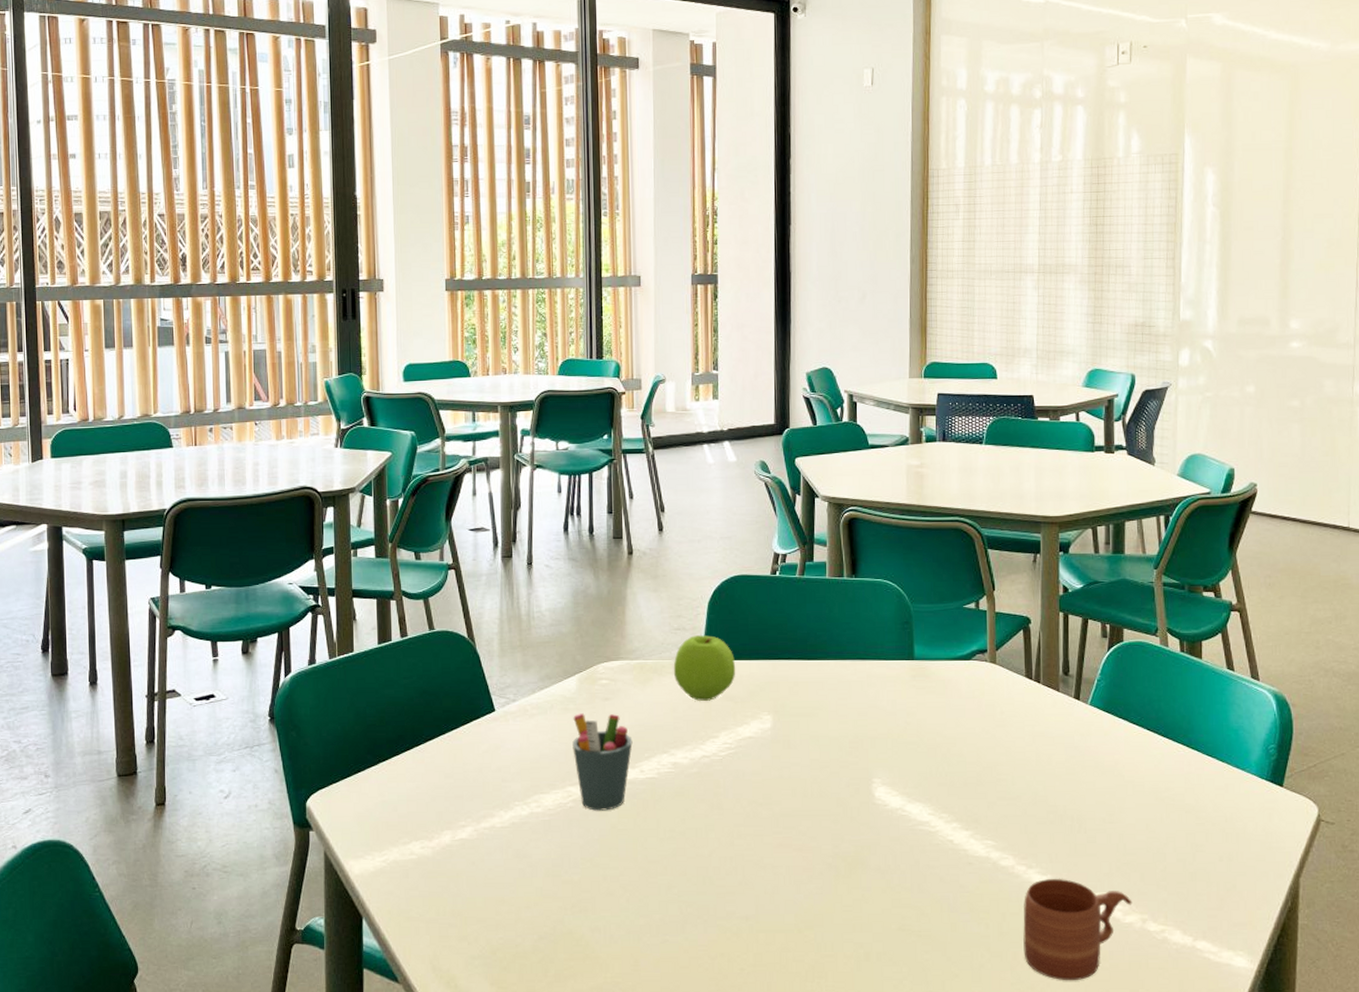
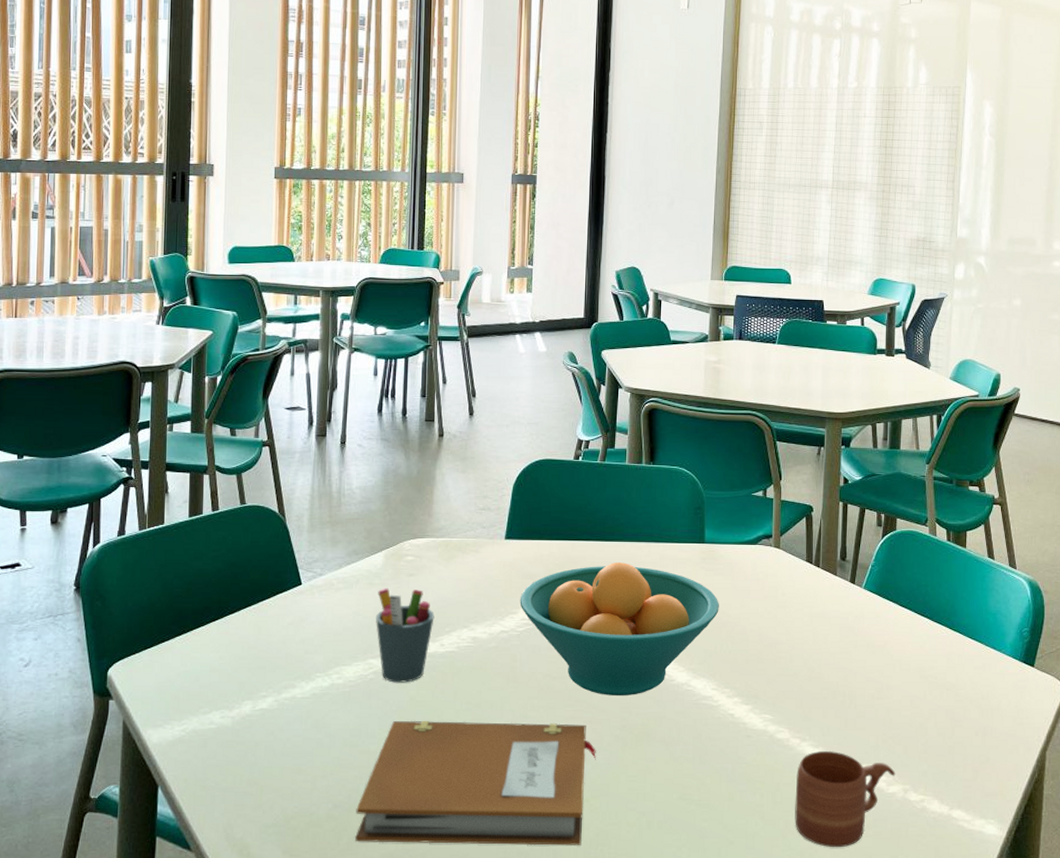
notebook: none [562,849,808,978] -> present [355,720,596,846]
apple: present [673,635,736,701] -> none [477,516,537,578]
fruit bowl: none [720,682,933,822] -> present [520,563,719,695]

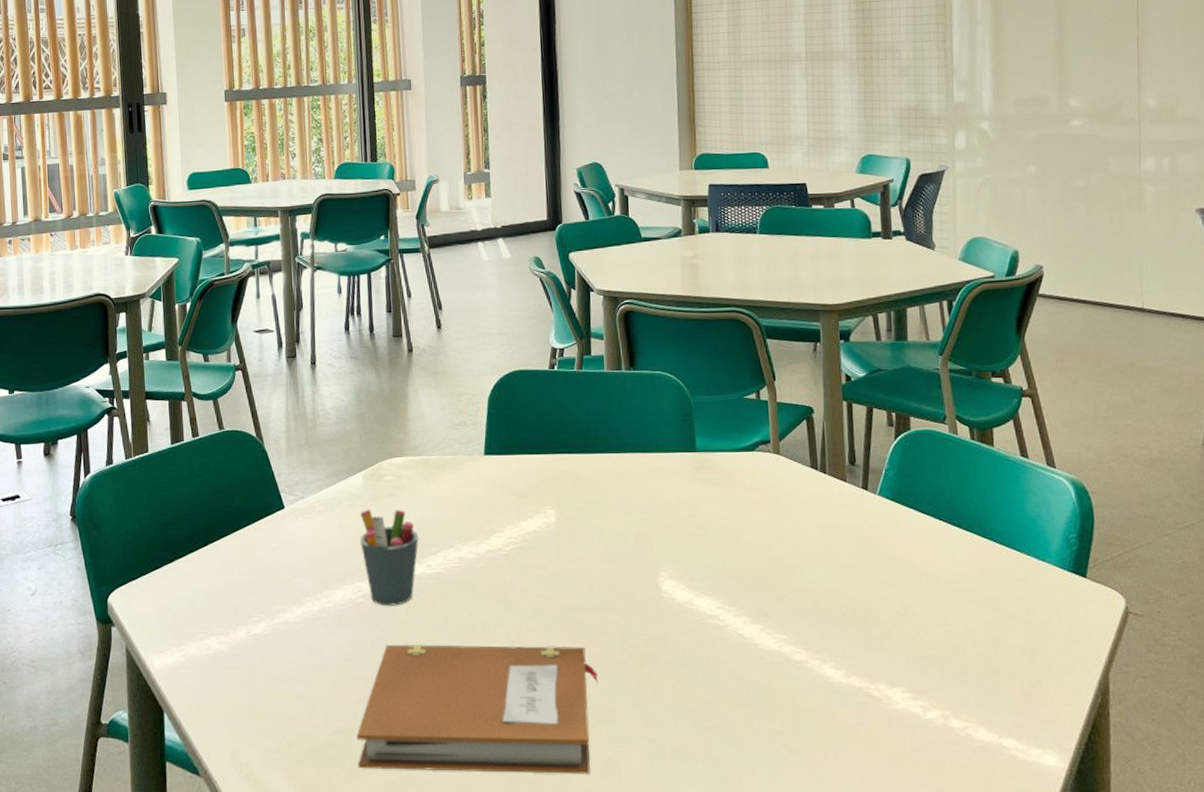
fruit bowl: present [520,563,719,695] -> none [504,475,718,616]
mug: present [795,750,896,848] -> none [819,673,933,779]

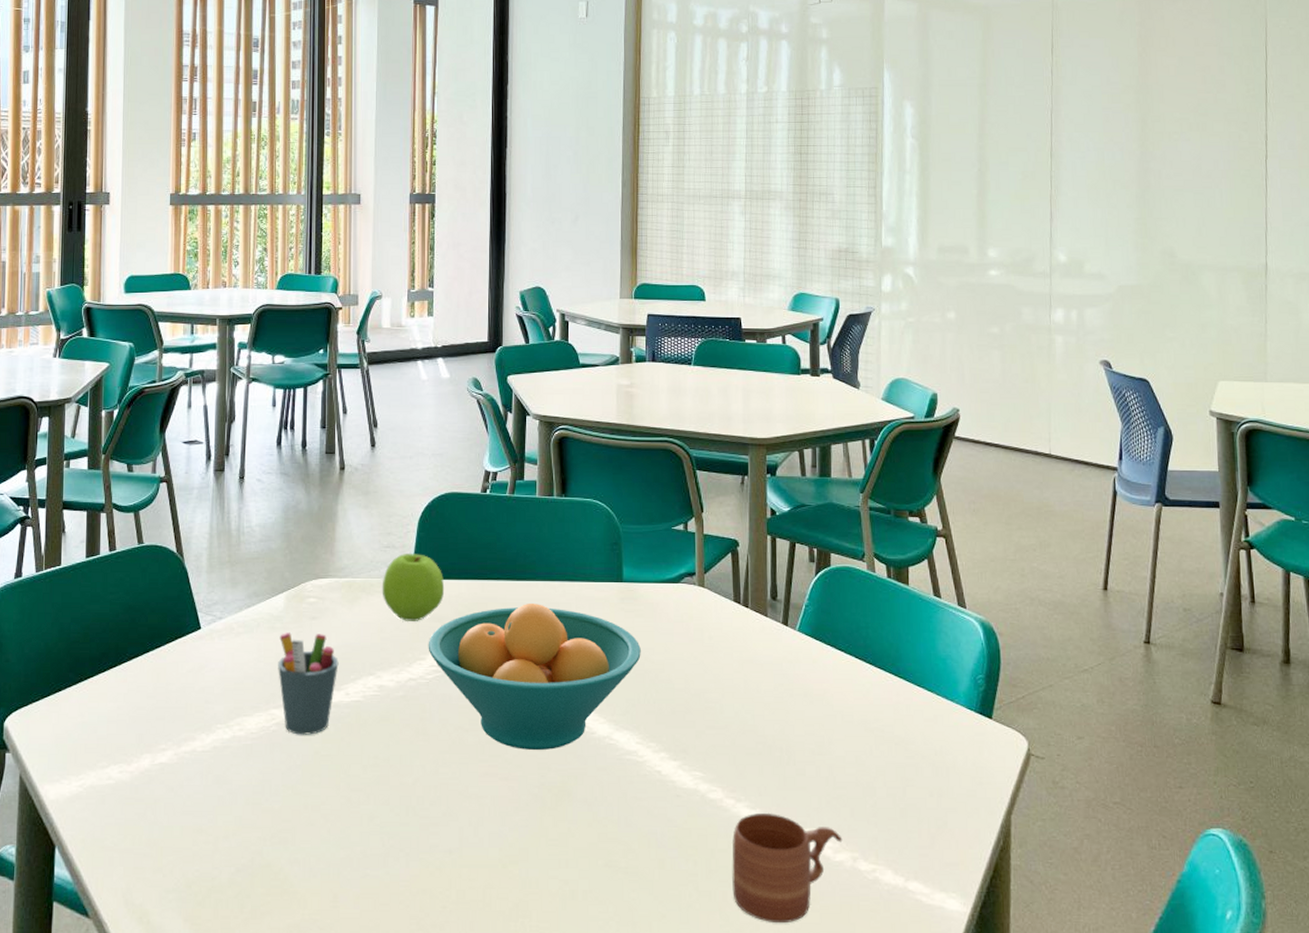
notebook: present [356,644,598,774] -> none [259,776,513,917]
apple: none [456,430,518,496] -> present [382,554,445,621]
fruit bowl: none [504,475,718,616] -> present [428,604,641,750]
mug: none [819,673,933,779] -> present [732,812,843,924]

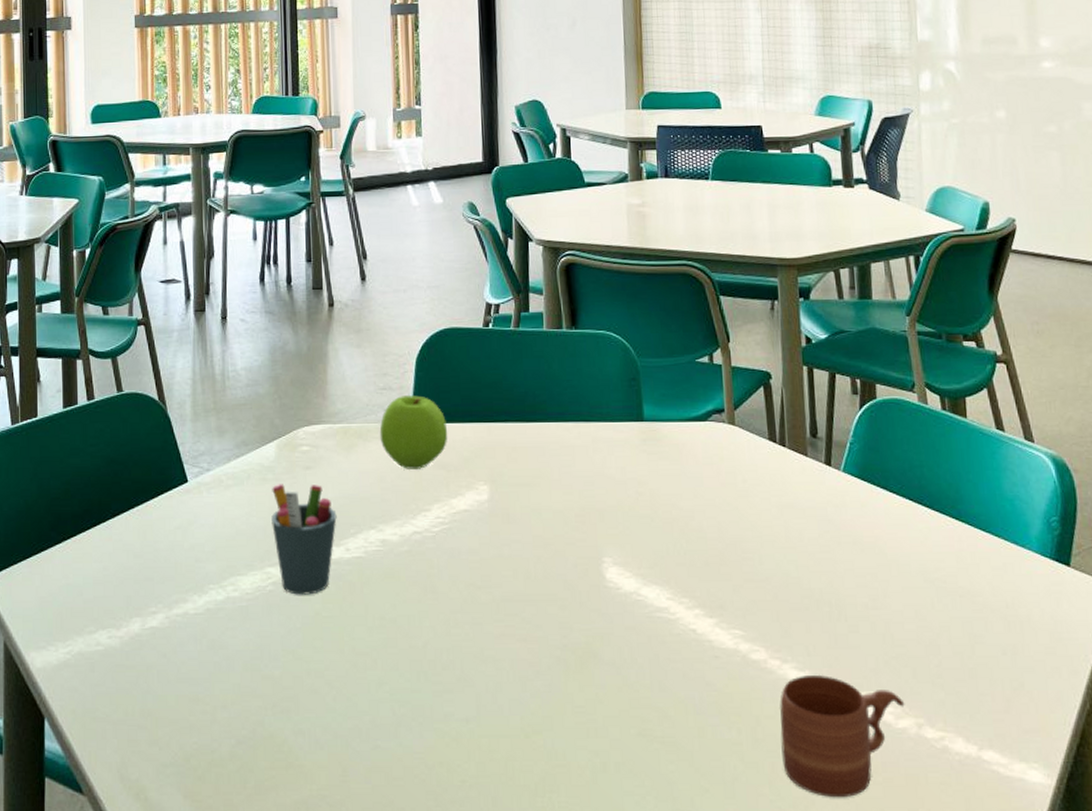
fruit bowl: present [428,604,641,750] -> none [432,447,668,608]

